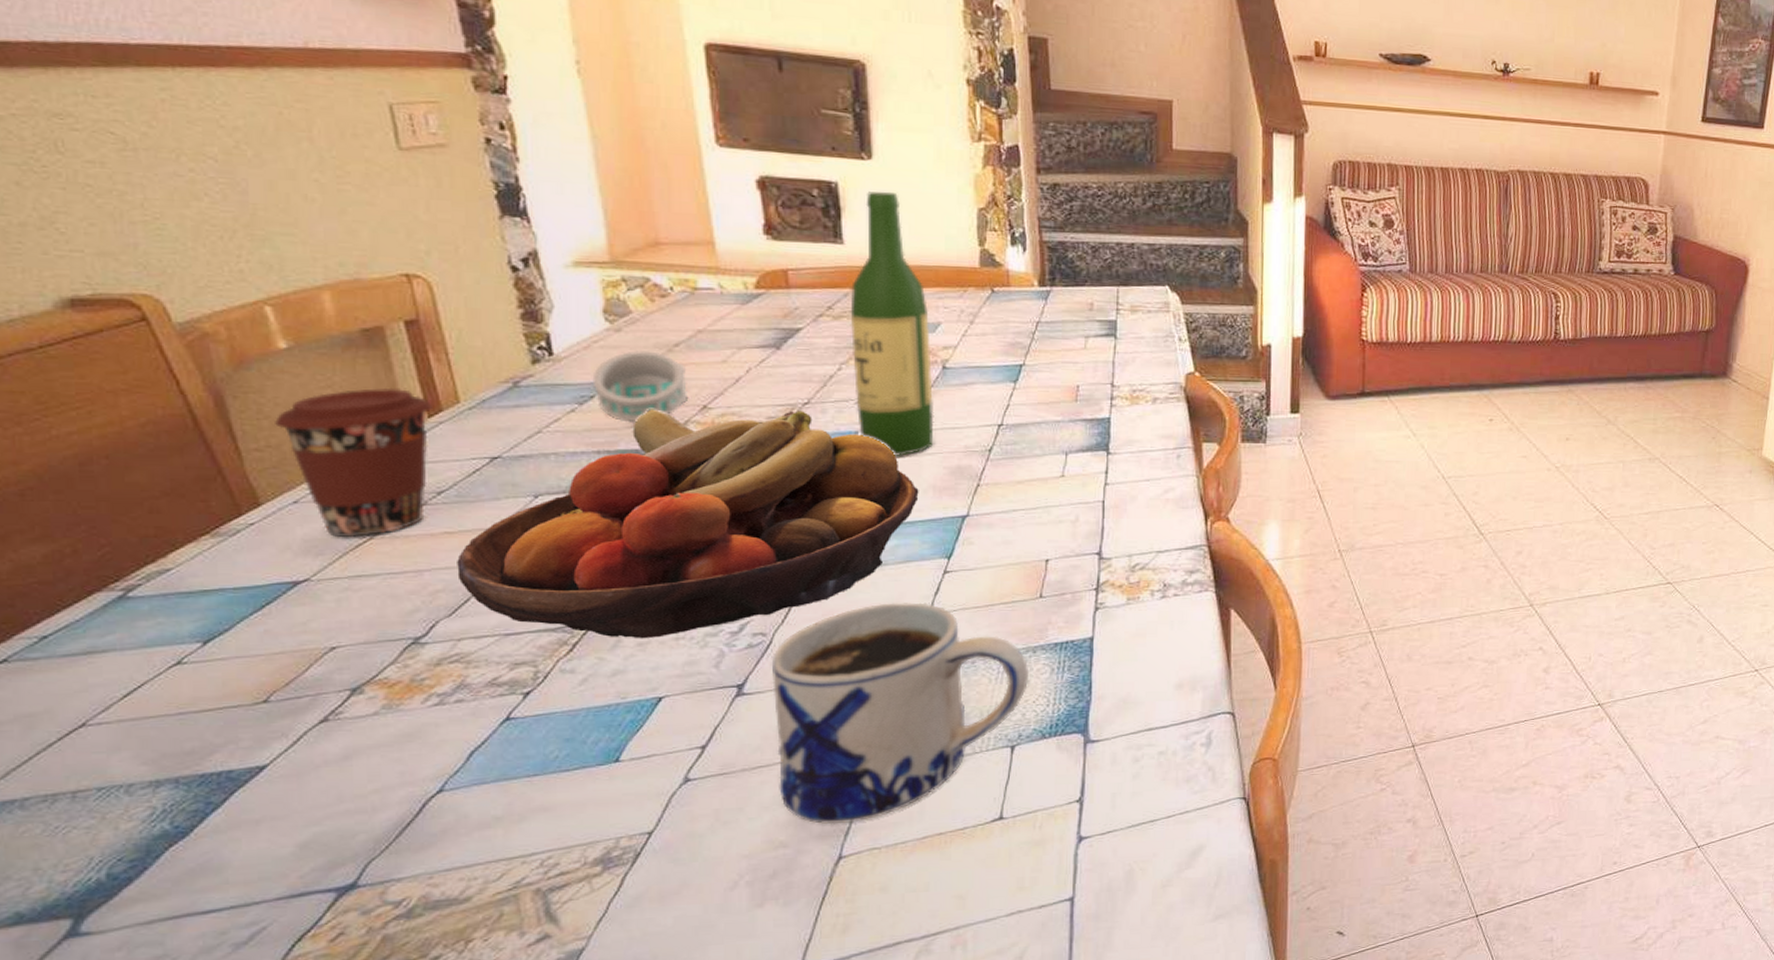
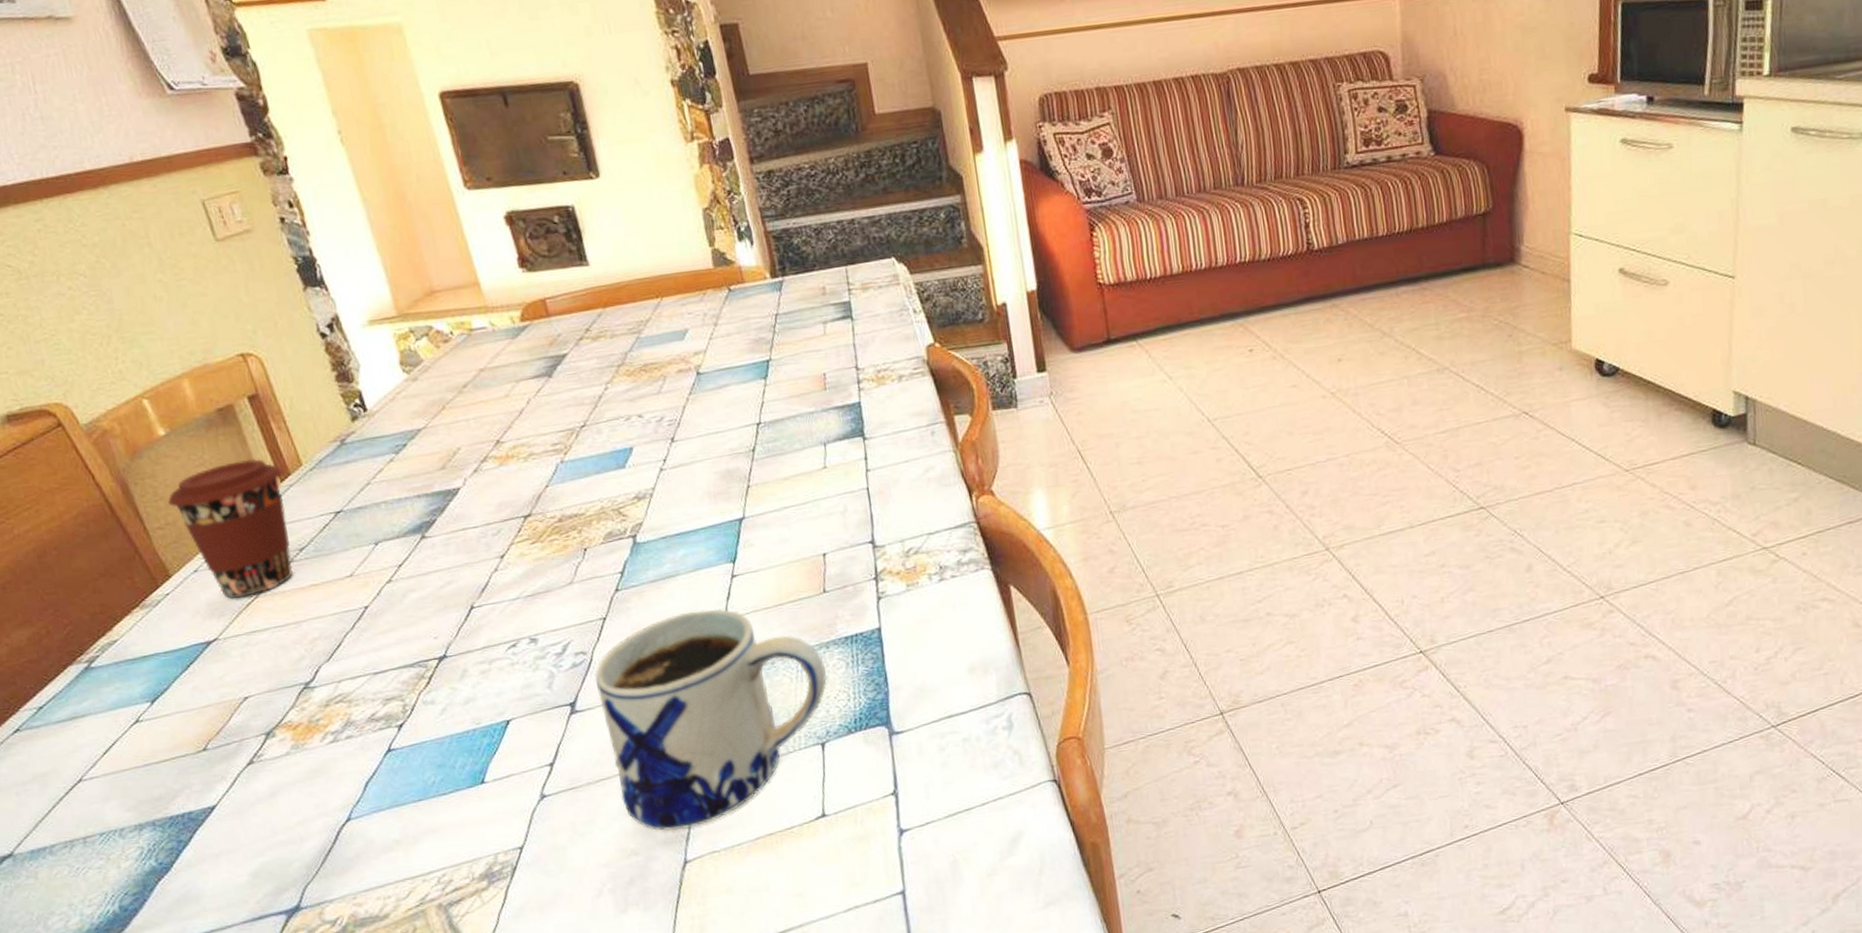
fruit bowl: present [457,409,919,639] -> none [325,434,697,668]
napkin ring: present [592,349,689,423] -> none [401,394,484,465]
wine bottle: present [850,191,934,456] -> none [601,206,701,467]

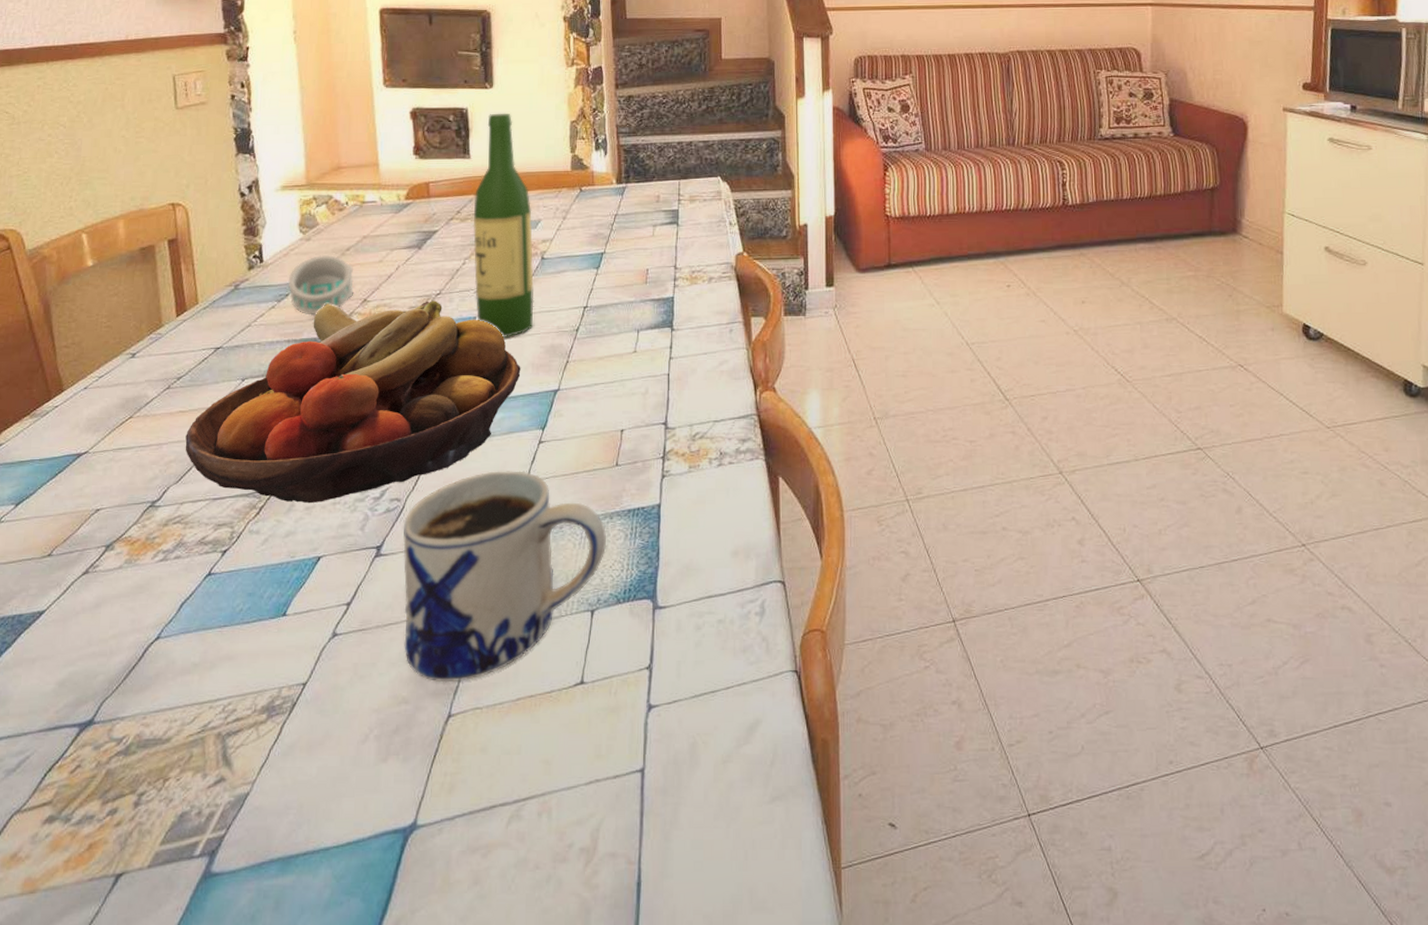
coffee cup: present [168,458,293,600] -> none [79,293,181,417]
fruit bowl: none [325,434,697,668] -> present [185,300,521,504]
napkin ring: none [401,394,484,465] -> present [288,254,354,315]
wine bottle: none [601,206,701,467] -> present [473,113,534,337]

